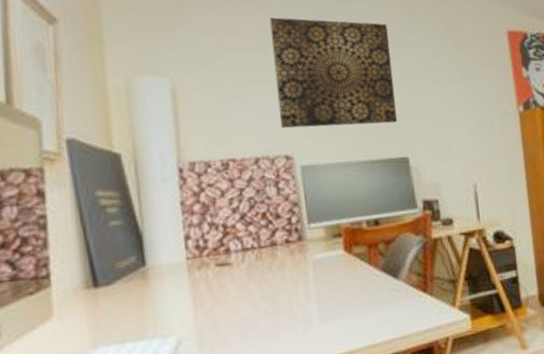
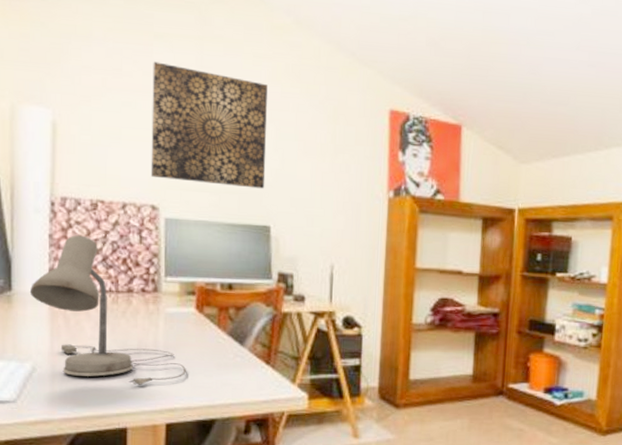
desk lamp: none [165,197,343,342] -> present [29,235,186,385]

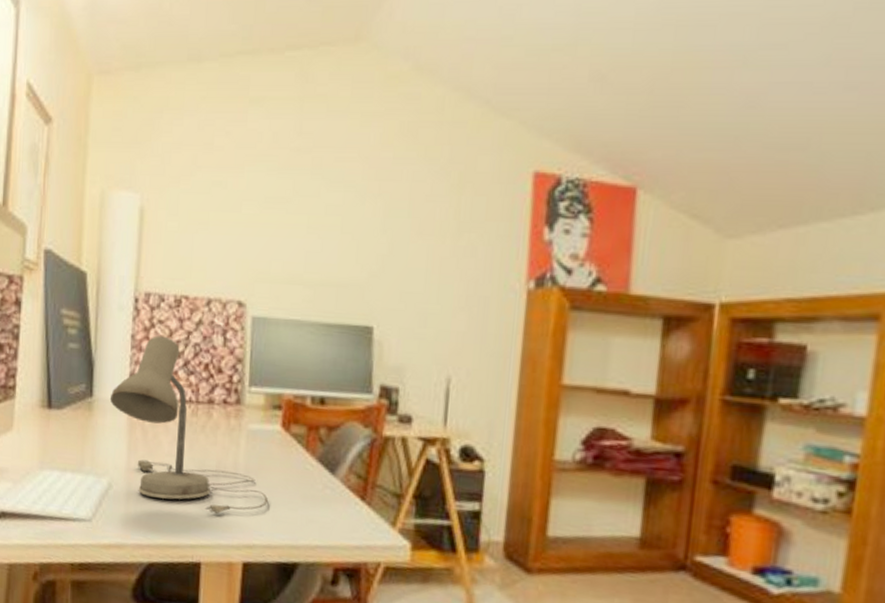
wall art: present [150,61,268,189] -> none [238,131,377,280]

